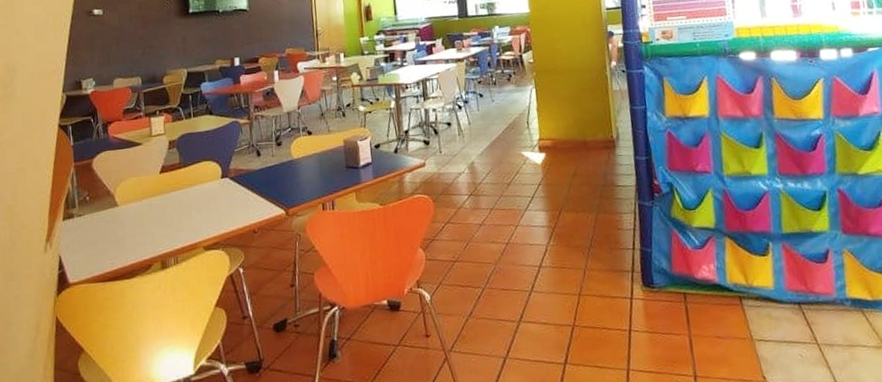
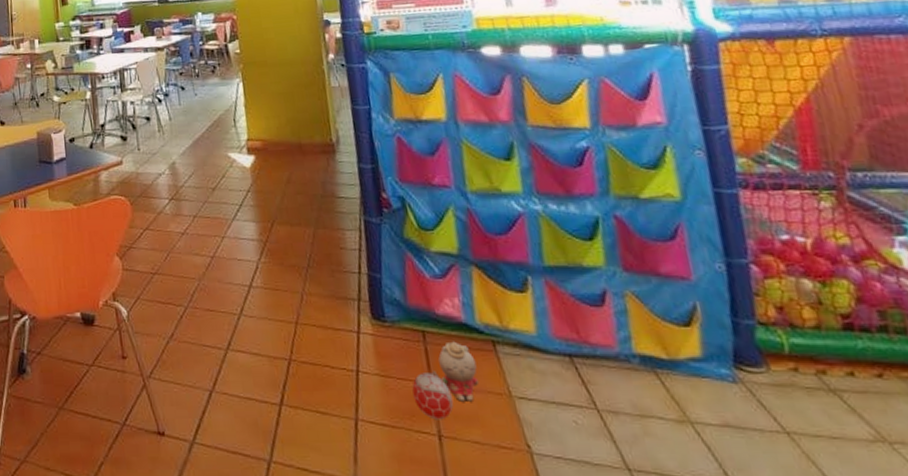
toy ball: none [674,326,707,364] -> present [412,373,454,420]
stuffed toy: none [689,299,728,348] -> present [430,341,480,402]

